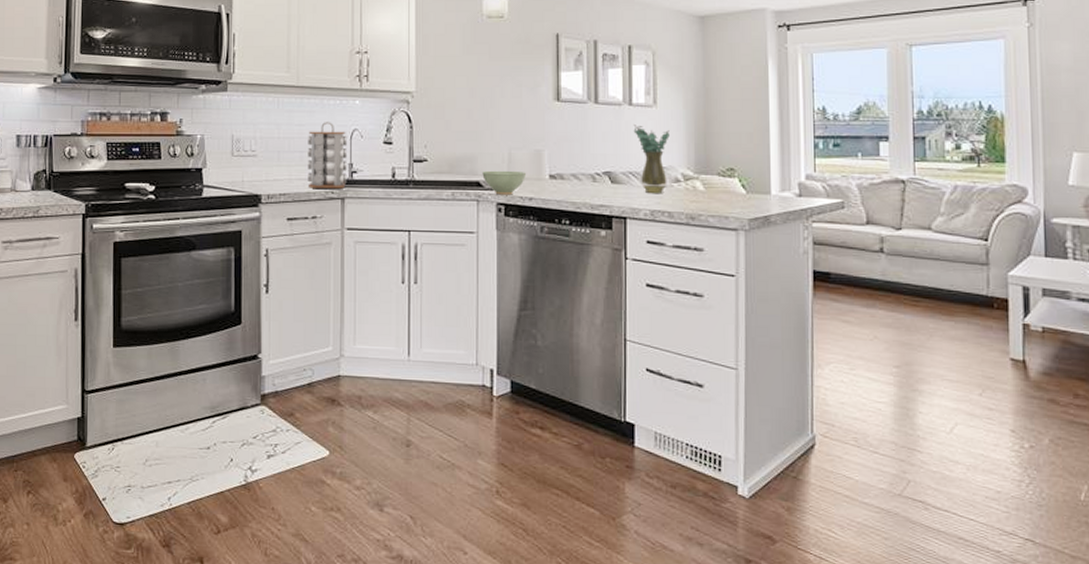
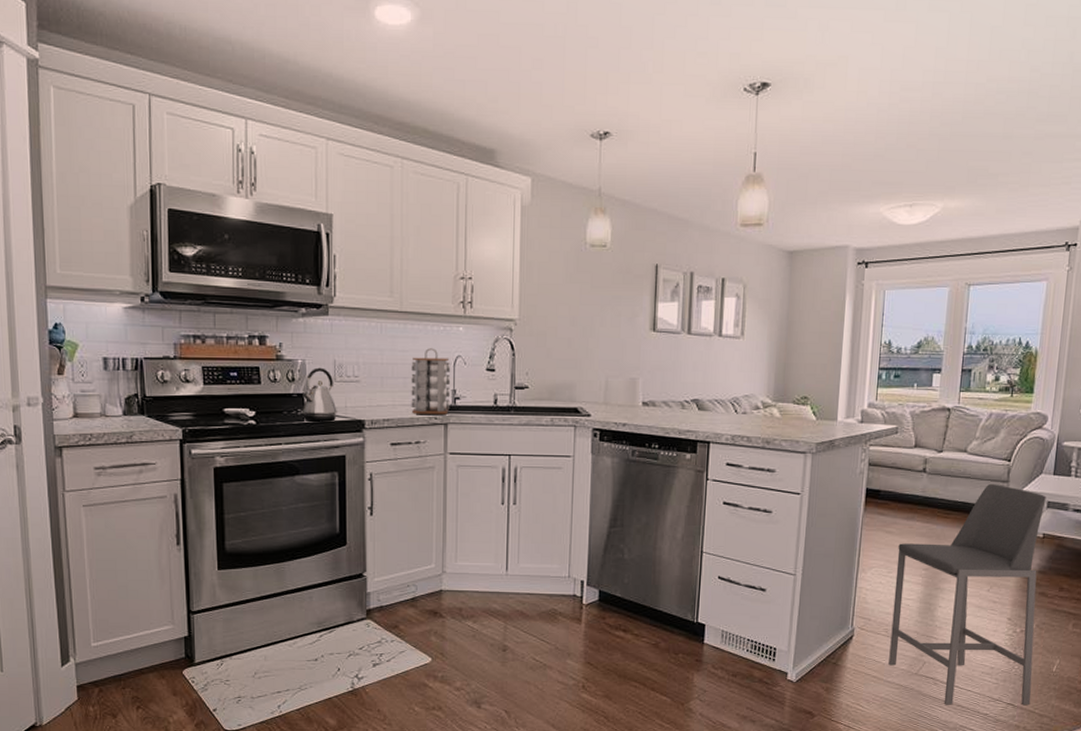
kettle: none [200,142,234,198] -> present [303,367,337,423]
bowl: present [482,170,527,195] -> none [580,397,622,421]
vase: present [633,125,670,193] -> none [721,355,754,419]
bar stool: none [859,266,1057,543] -> present [888,483,1046,706]

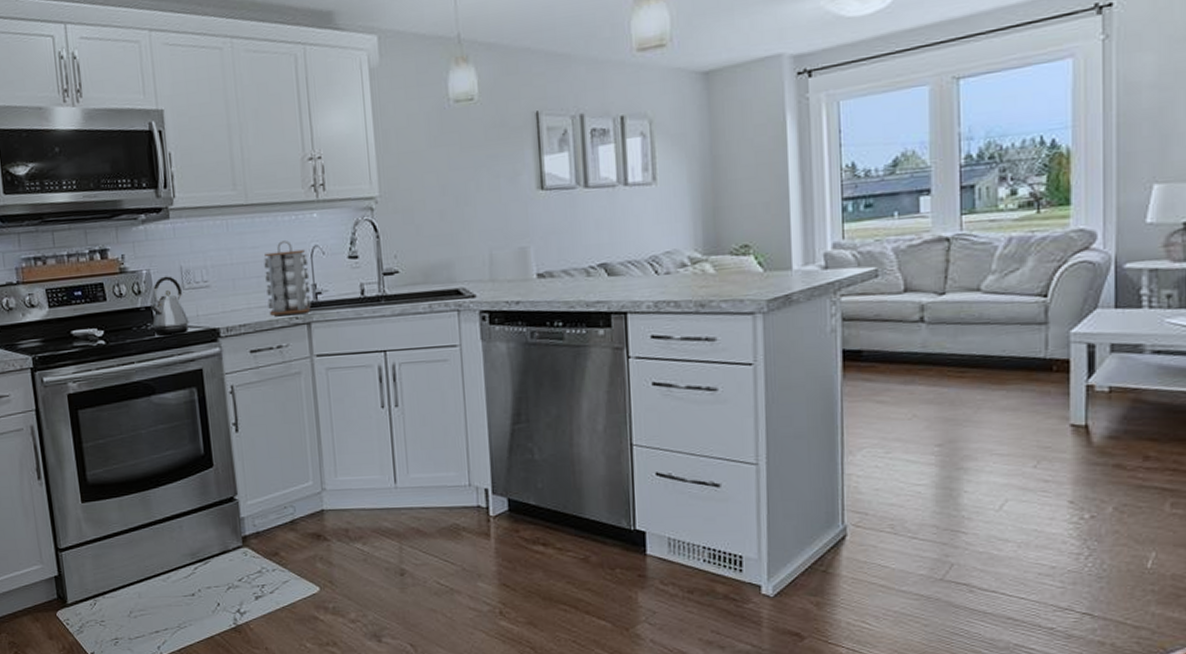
bar stool: present [888,483,1046,706] -> none [896,327,1118,618]

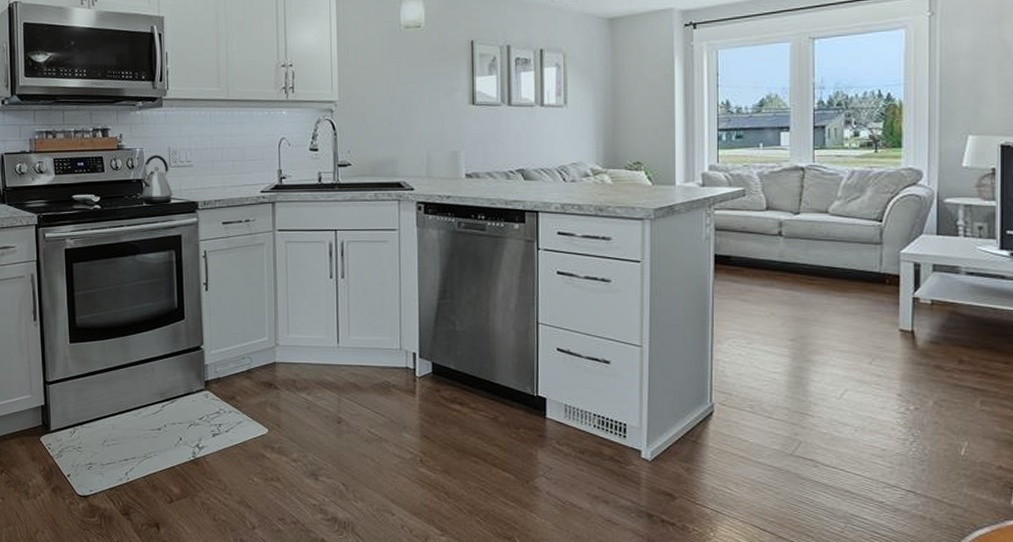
spice rack: present [263,240,312,317] -> none [239,132,277,195]

